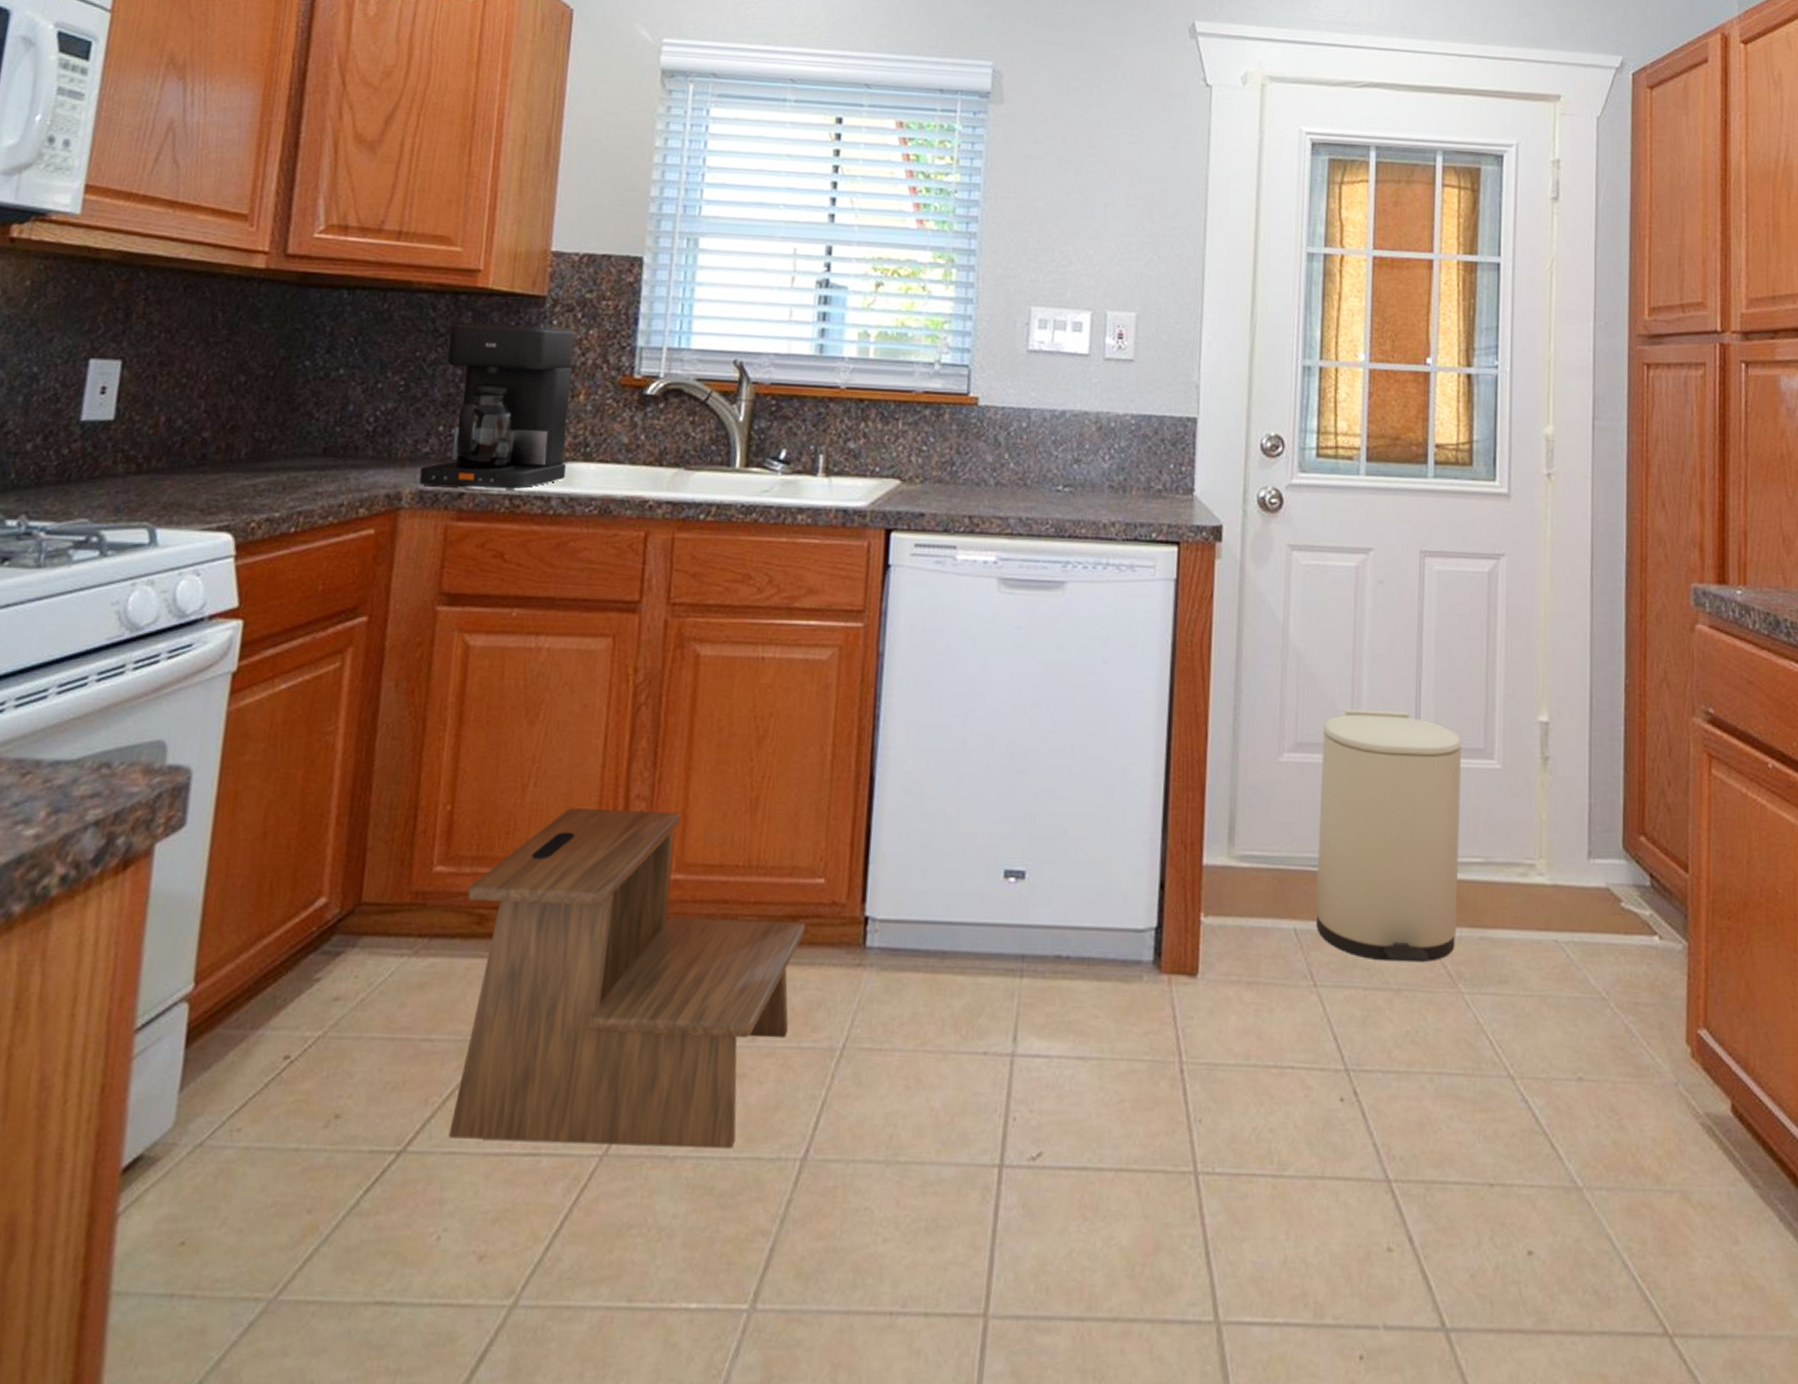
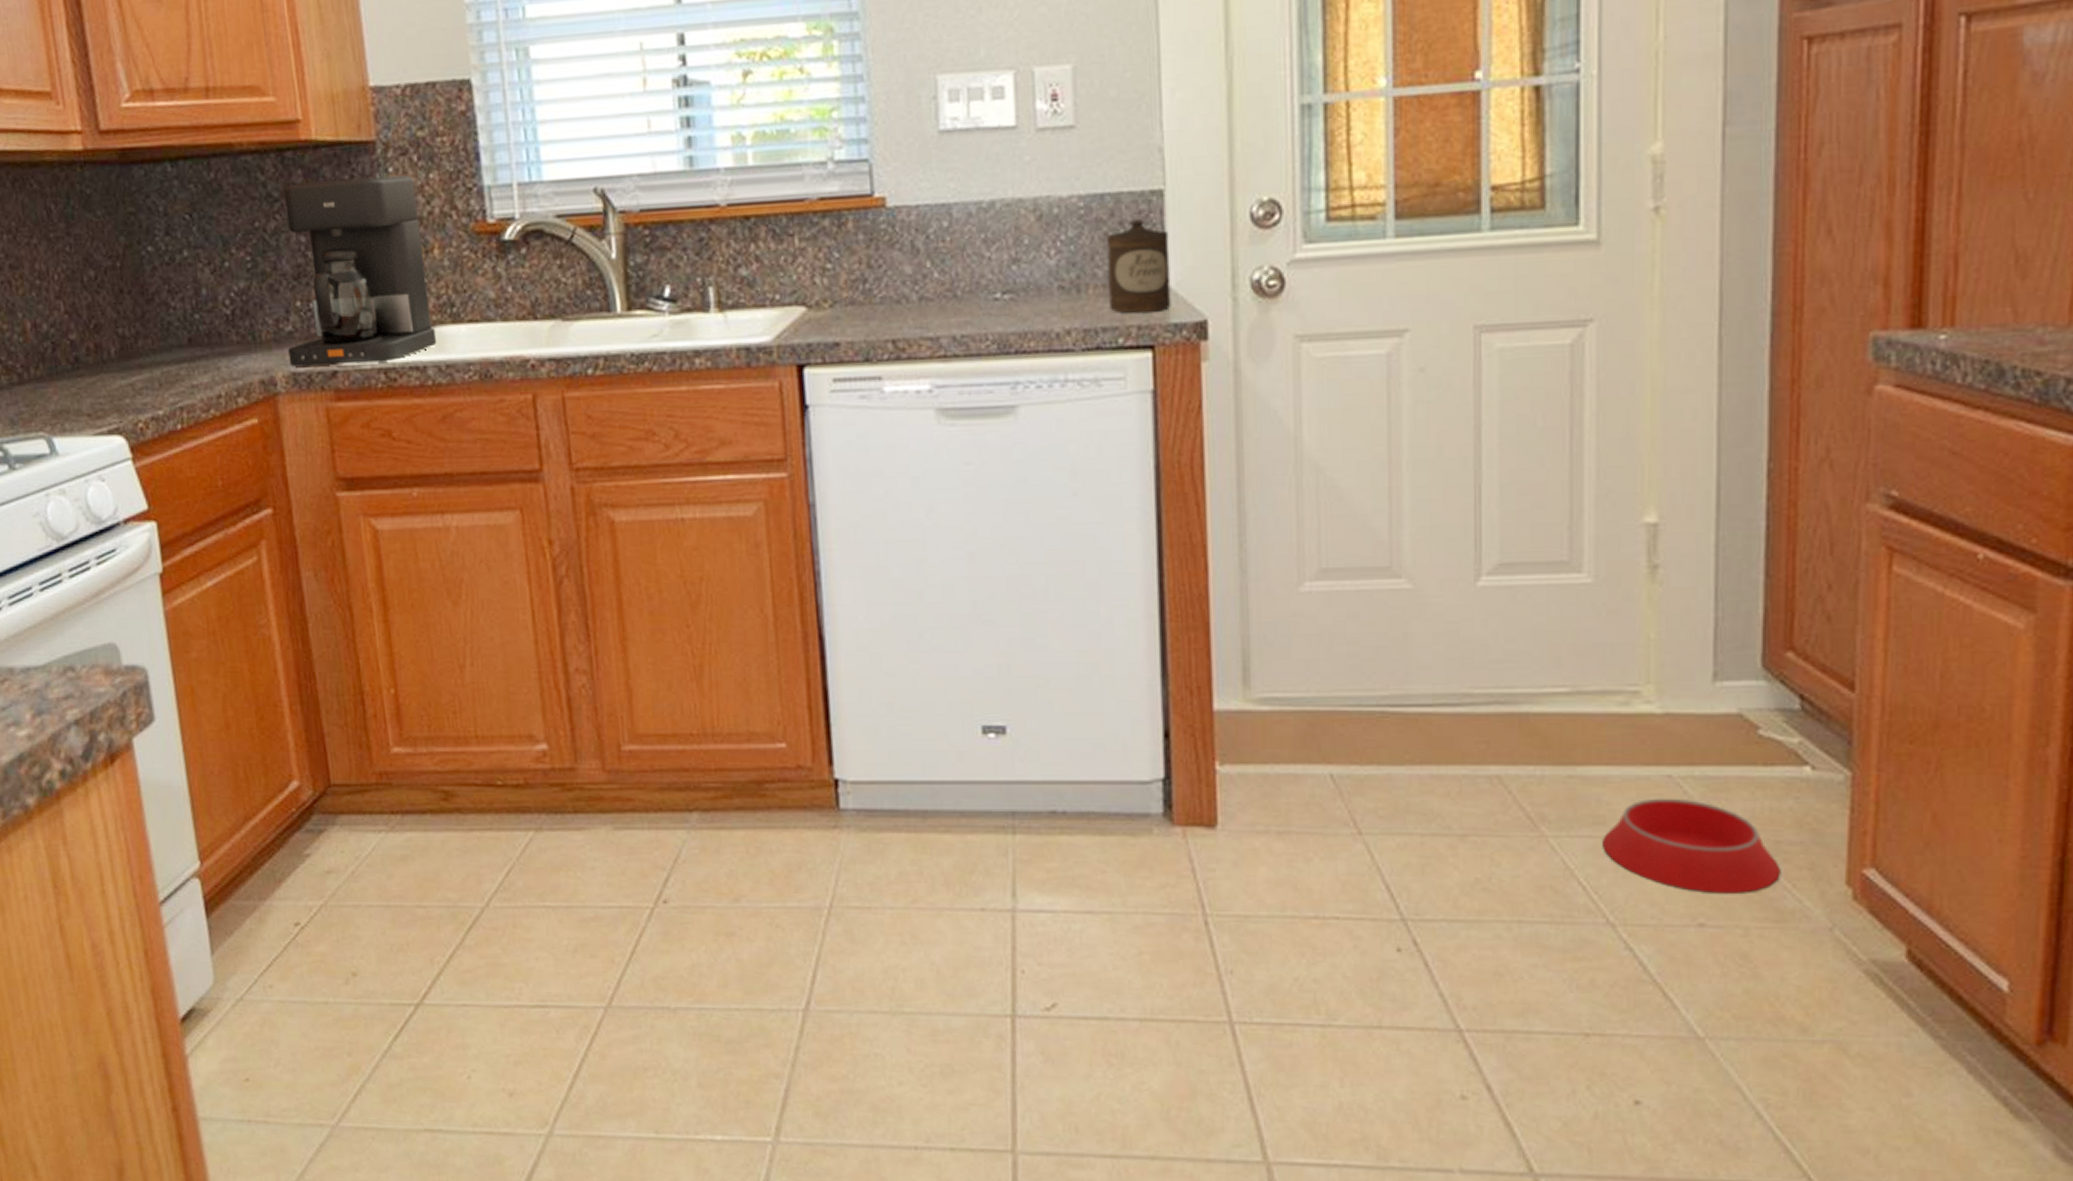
step stool: present [448,808,805,1149] -> none [428,684,773,1001]
canister: none [1147,439,1198,514] -> present [1107,219,1171,313]
pedal bin: present [1316,708,1462,963] -> none [1353,524,1539,805]
pet bowl: none [1506,960,1638,1050] -> present [1603,798,1781,893]

